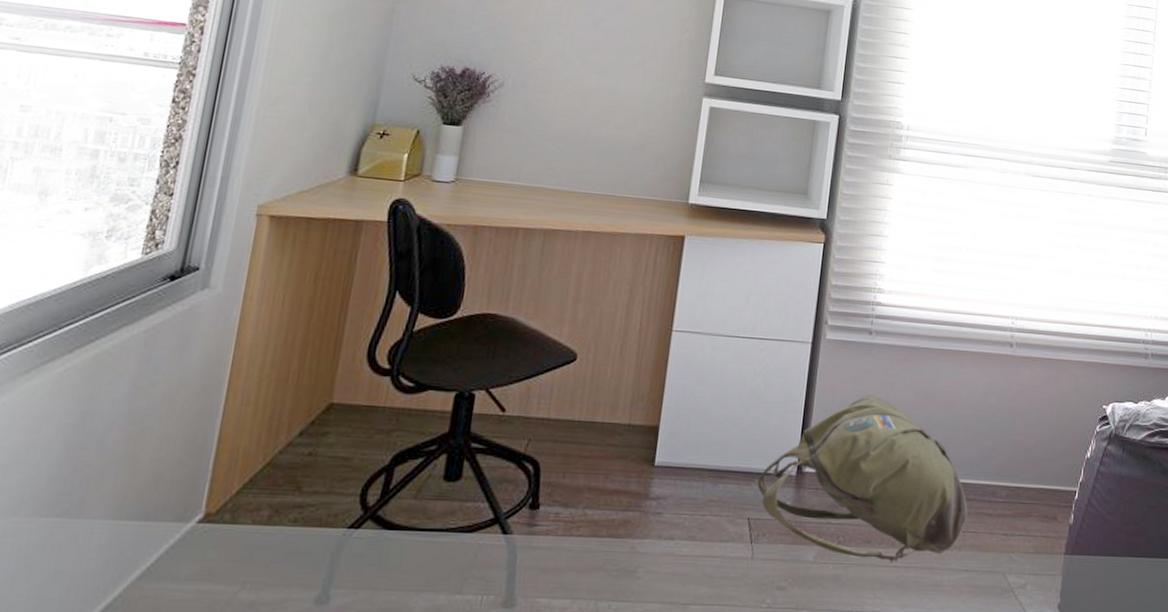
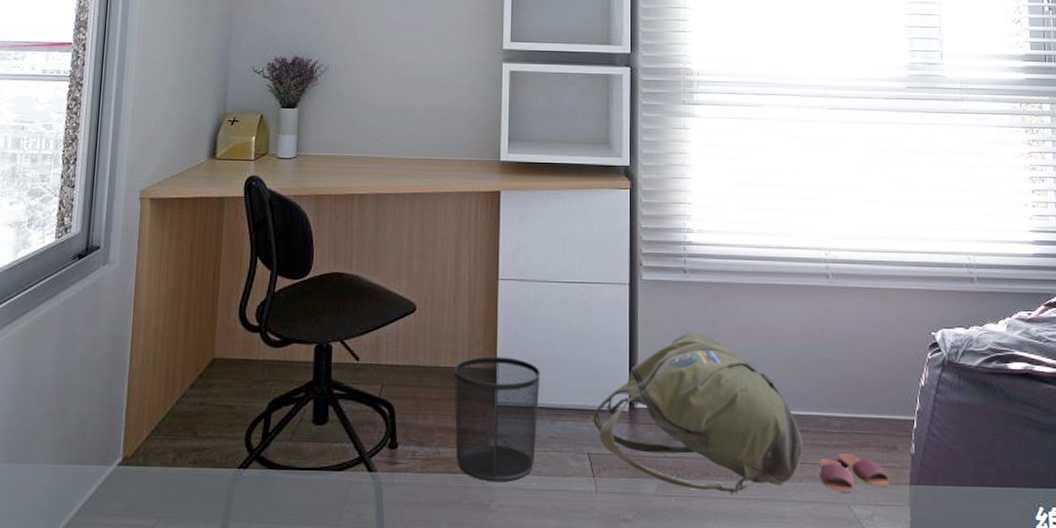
waste bin: none [604,412,707,546] -> present [454,356,540,481]
slippers: none [980,523,1046,561] -> present [820,453,889,492]

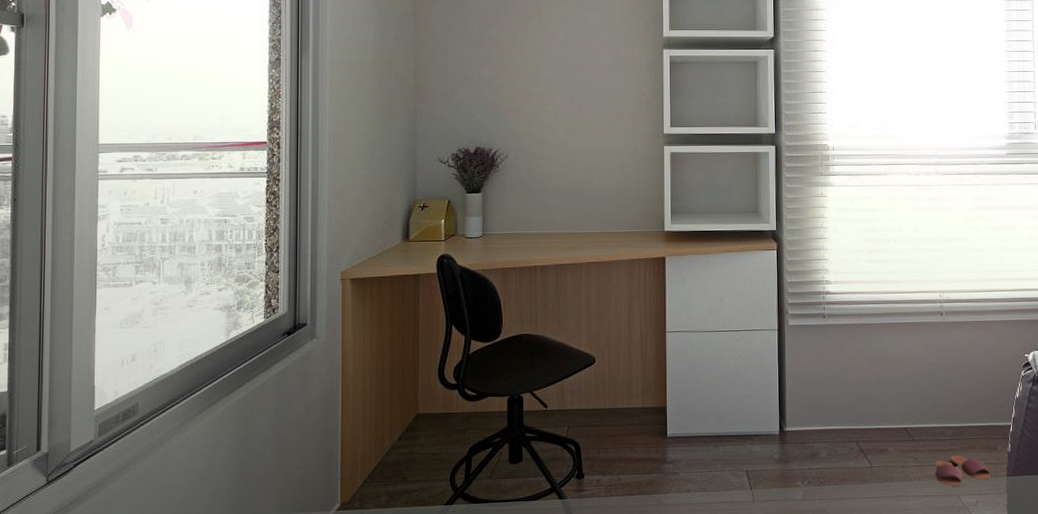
waste bin: present [454,356,540,481] -> none [630,396,704,499]
backpack: present [593,331,803,494] -> none [750,365,922,494]

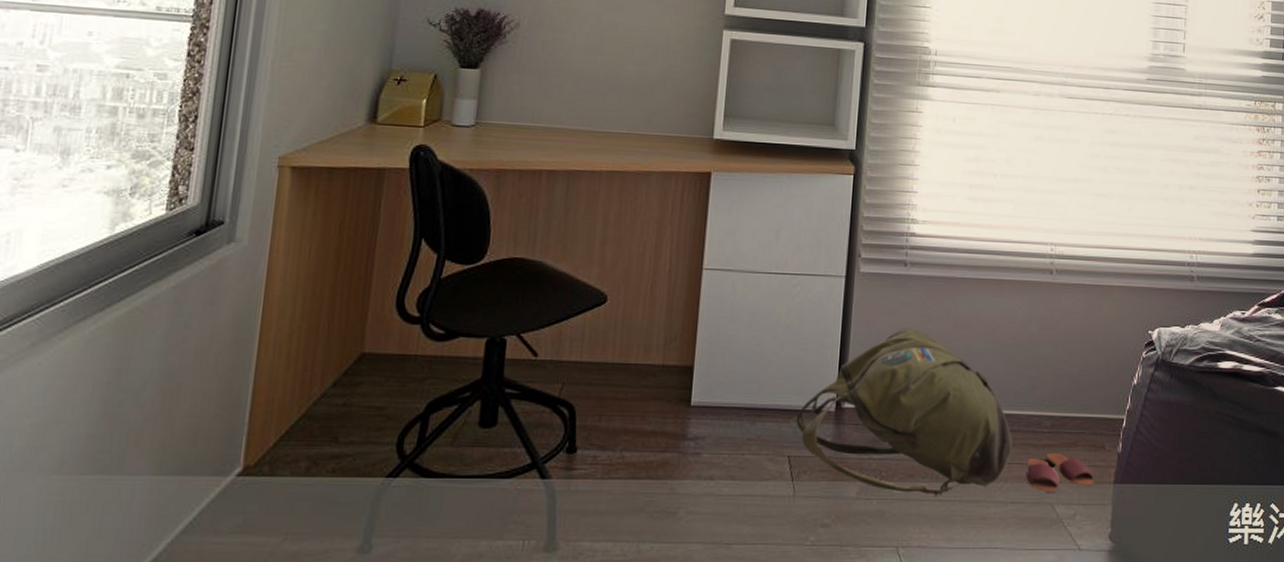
backpack: none [750,365,922,494] -> present [796,327,1013,496]

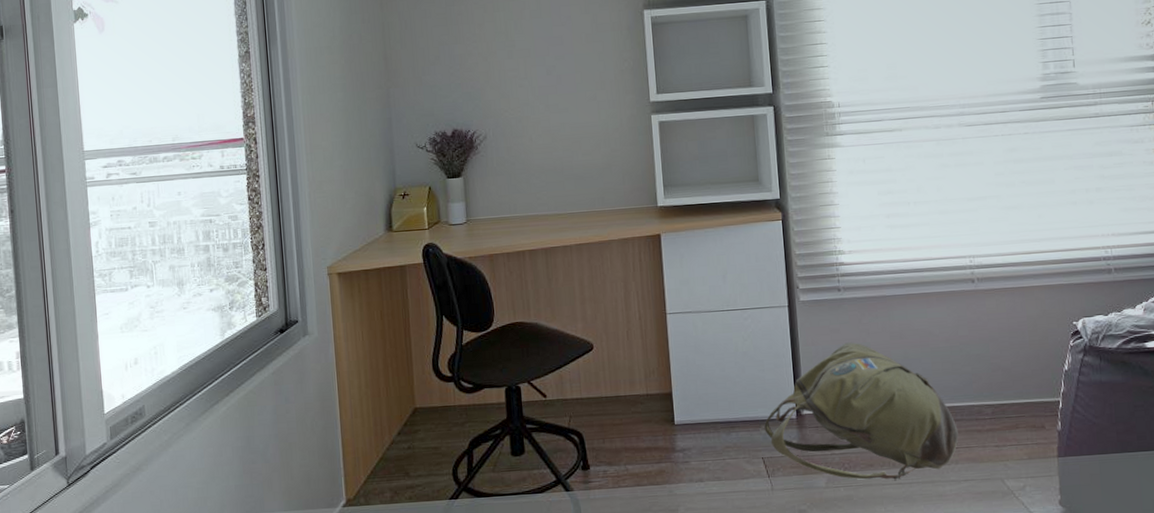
slippers: present [1026,453,1094,492] -> none [974,435,1039,470]

